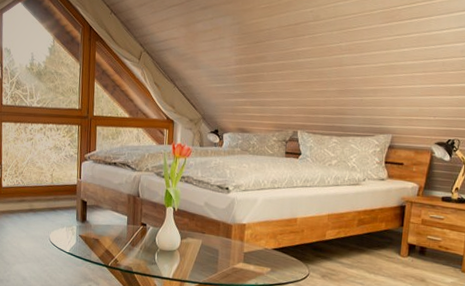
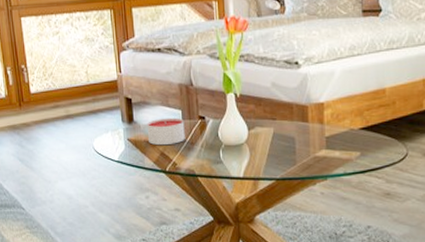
candle: none [96,221,129,244] -> present [147,117,185,146]

